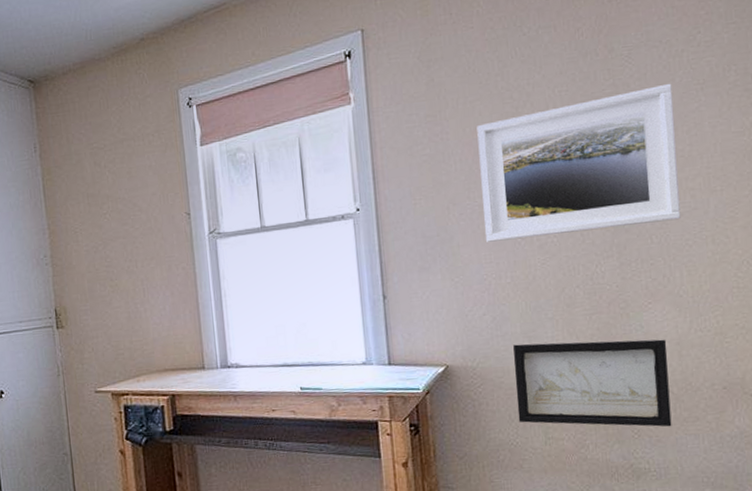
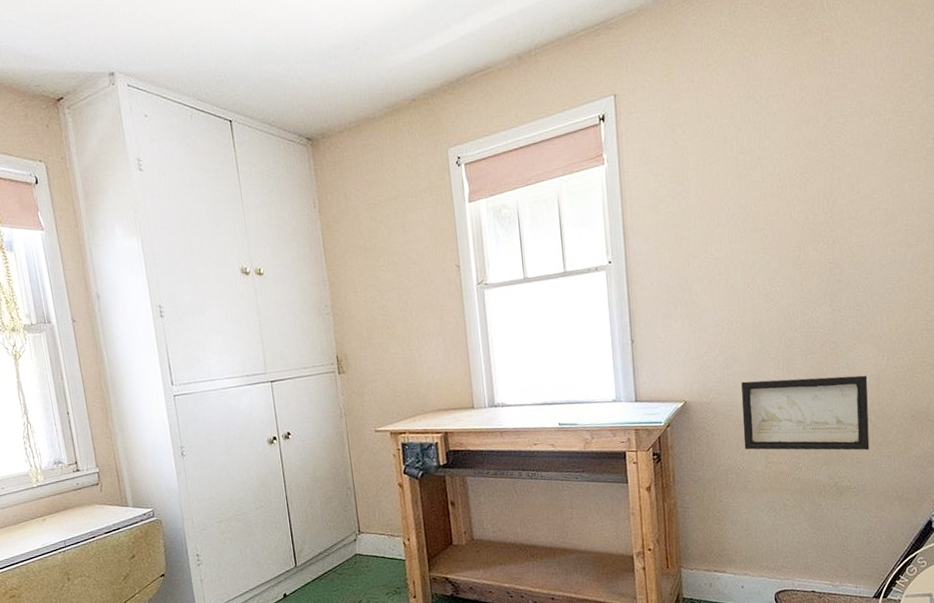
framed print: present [477,84,681,242] -> none [714,150,883,291]

